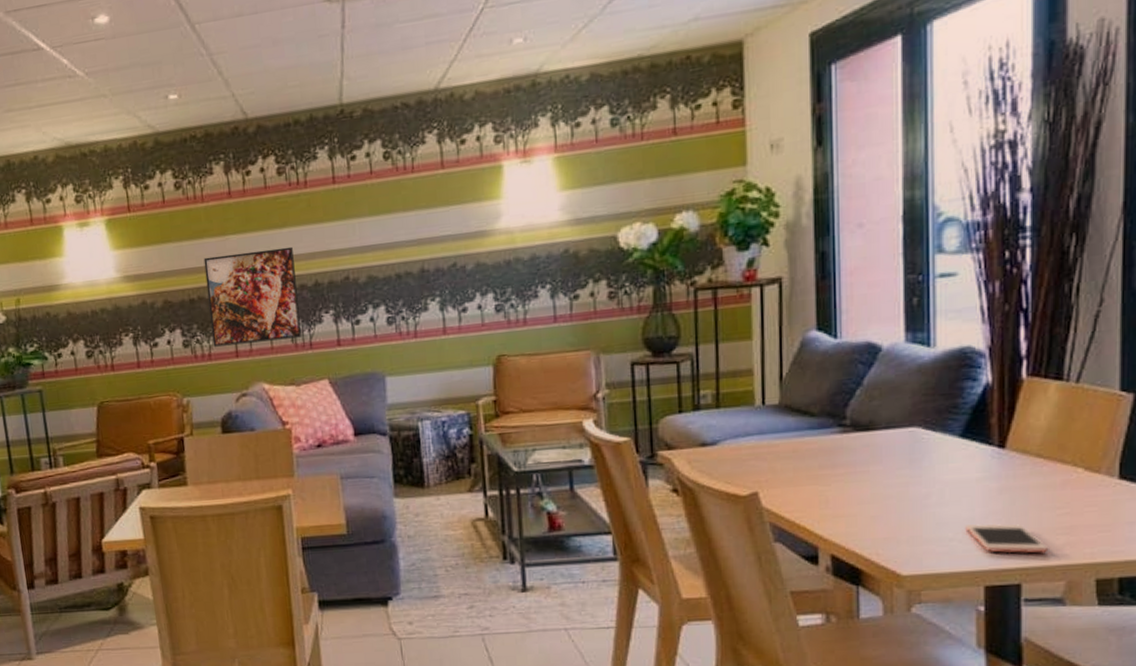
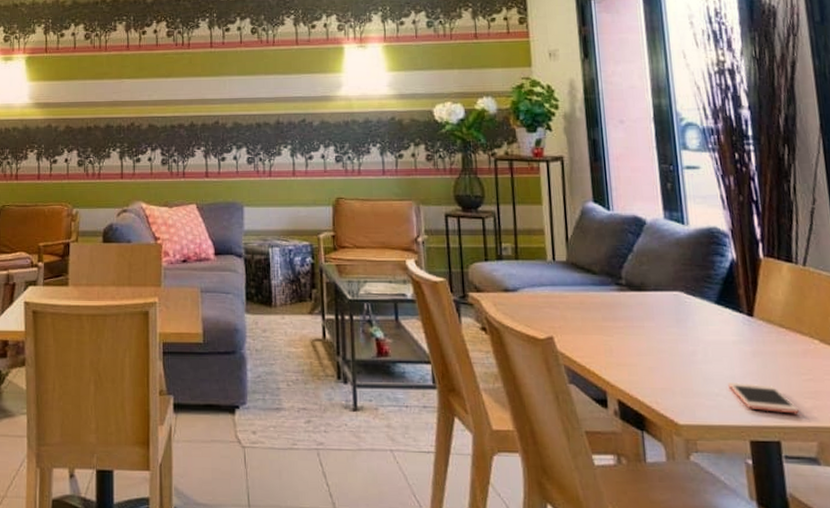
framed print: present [203,246,301,347] -> none [102,93,176,168]

